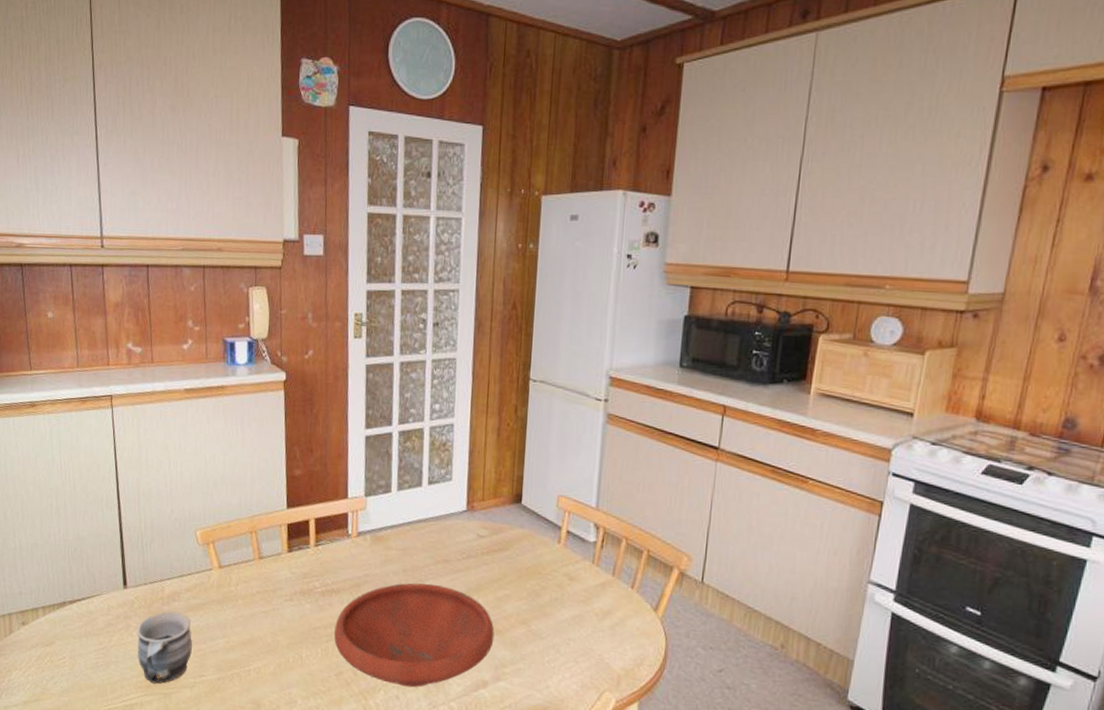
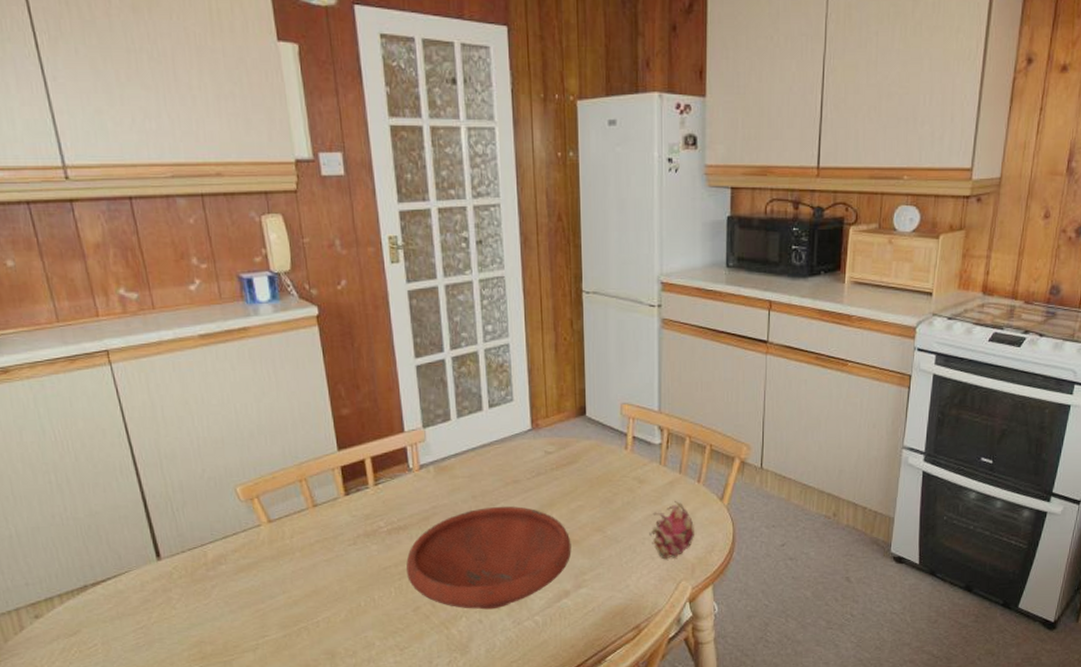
mug: present [137,610,192,684] -> none [180,575,249,654]
fruit: none [575,603,624,666] -> present [649,500,694,560]

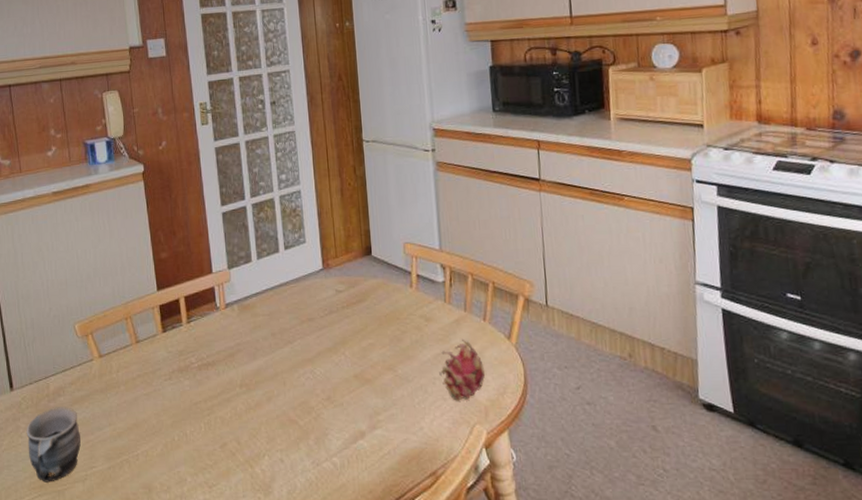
mug: none [180,575,249,654] -> present [26,407,81,482]
bowl: present [406,506,572,610] -> none [214,344,365,449]

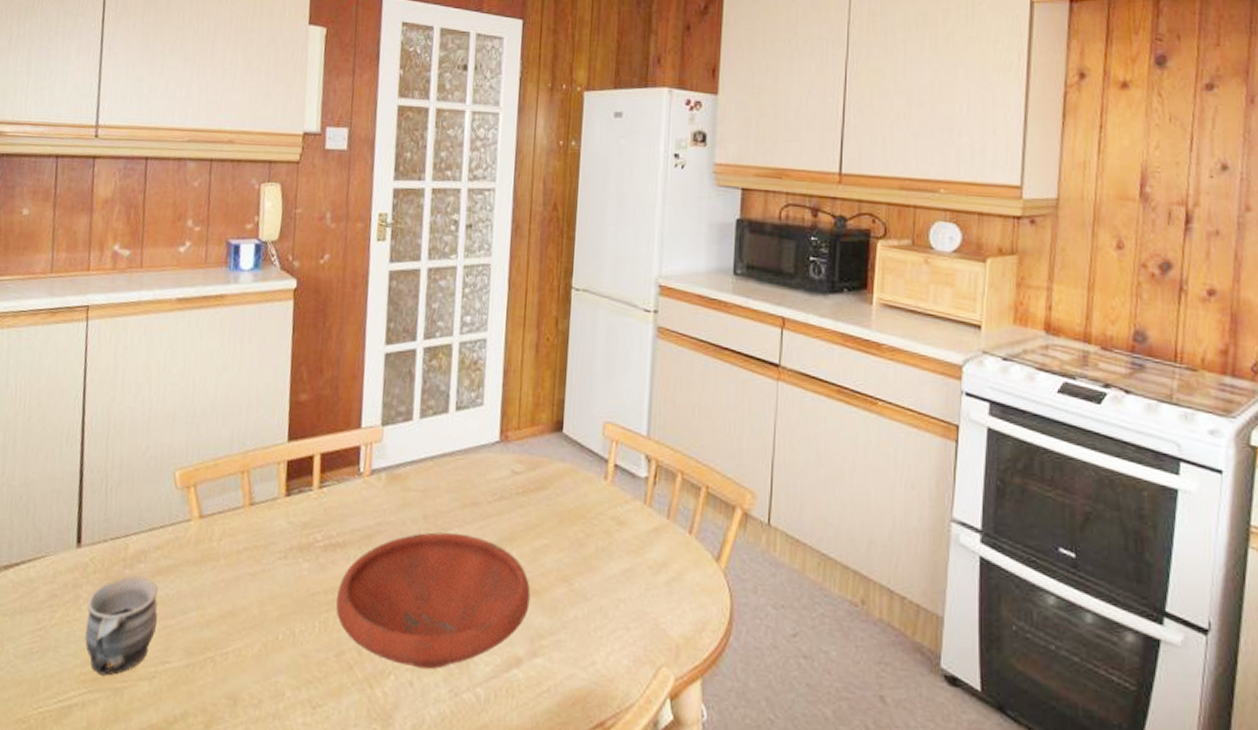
bowl: none [214,344,365,449] -> present [336,532,531,670]
fruit: present [439,339,485,401] -> none [625,553,682,633]

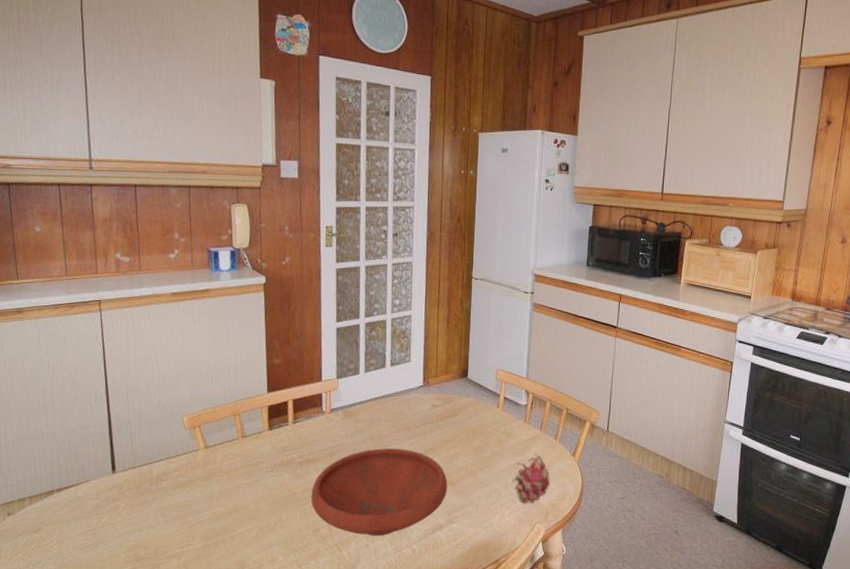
mug: present [85,575,158,676] -> none [125,490,180,557]
fruit: none [625,553,682,633] -> present [512,453,550,504]

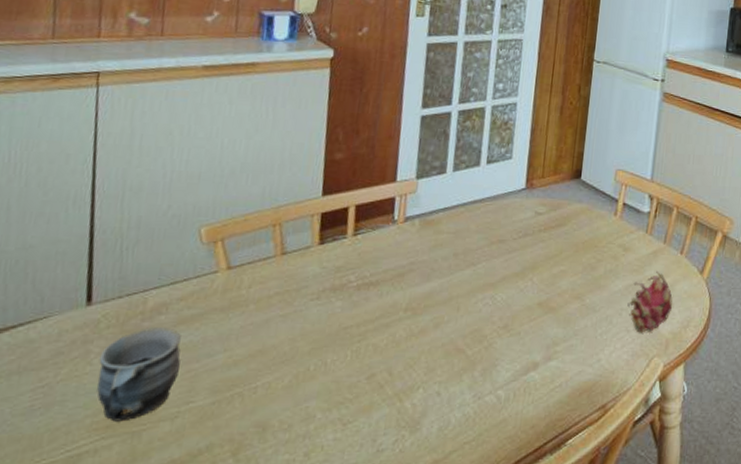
mug: none [125,490,180,557] -> present [97,327,181,422]
bowl: present [311,448,448,536] -> none [368,267,548,381]

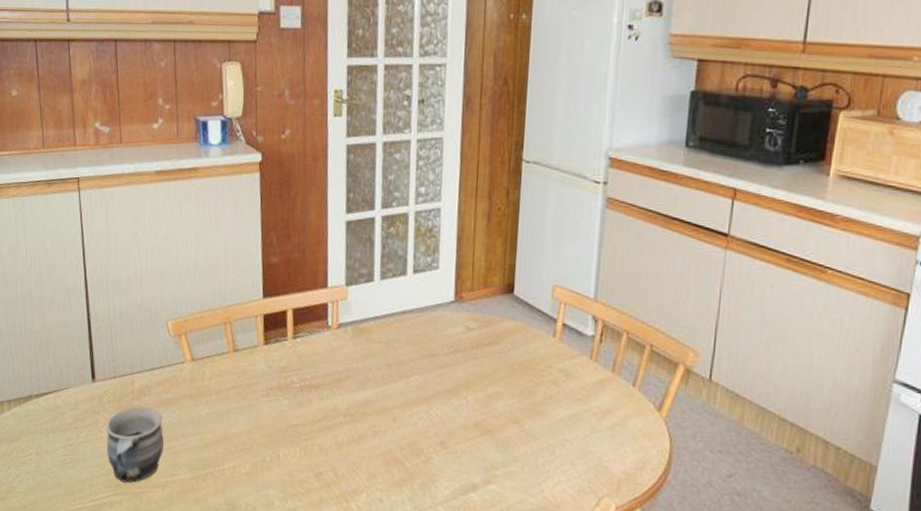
fruit: present [627,270,673,333] -> none [571,402,624,469]

